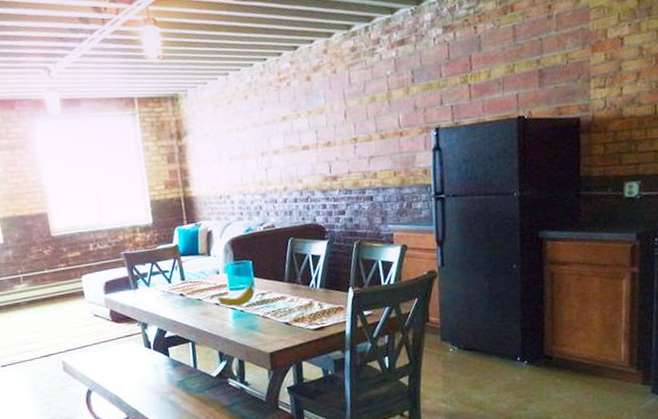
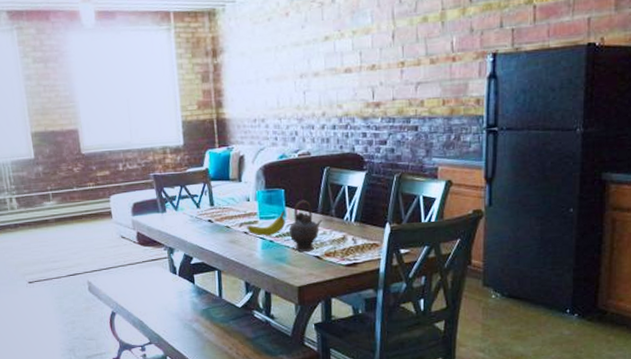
teapot: none [258,269,290,319] -> present [288,199,323,252]

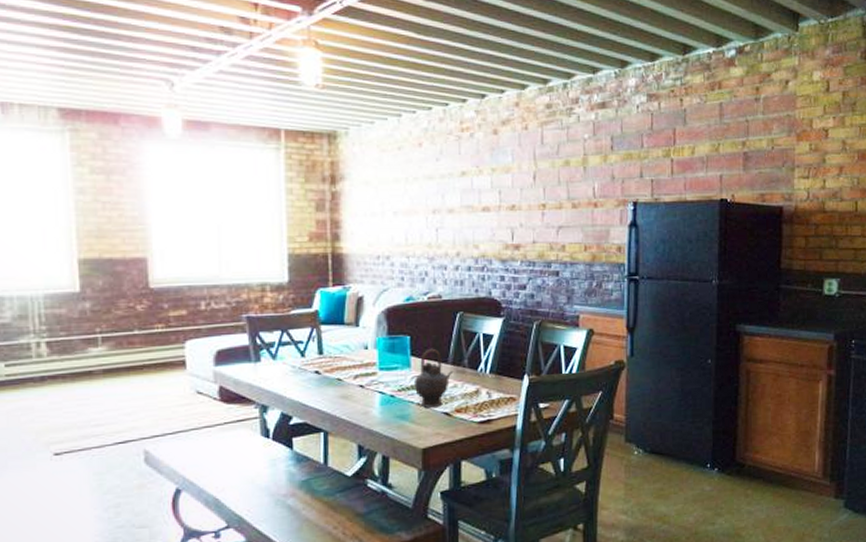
fruit: present [247,211,286,236] -> none [363,360,410,390]

